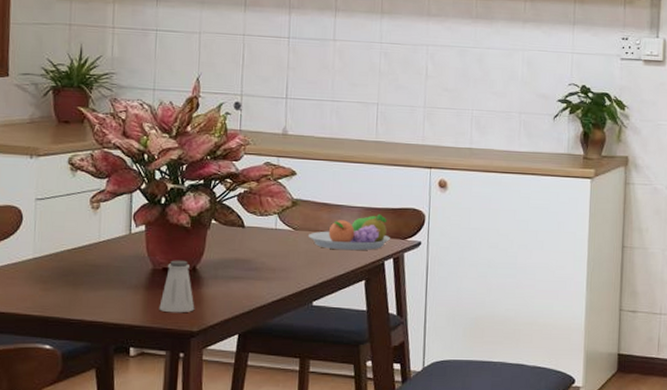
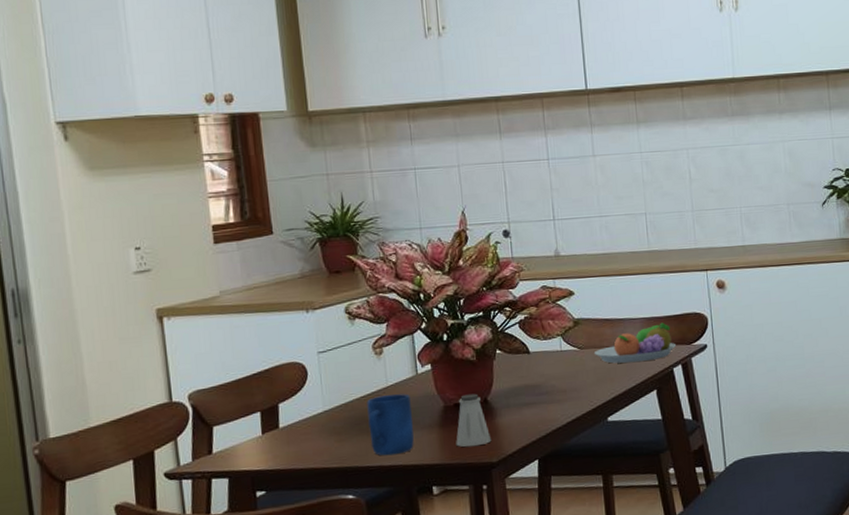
mug: none [75,250,121,311] -> present [367,393,414,456]

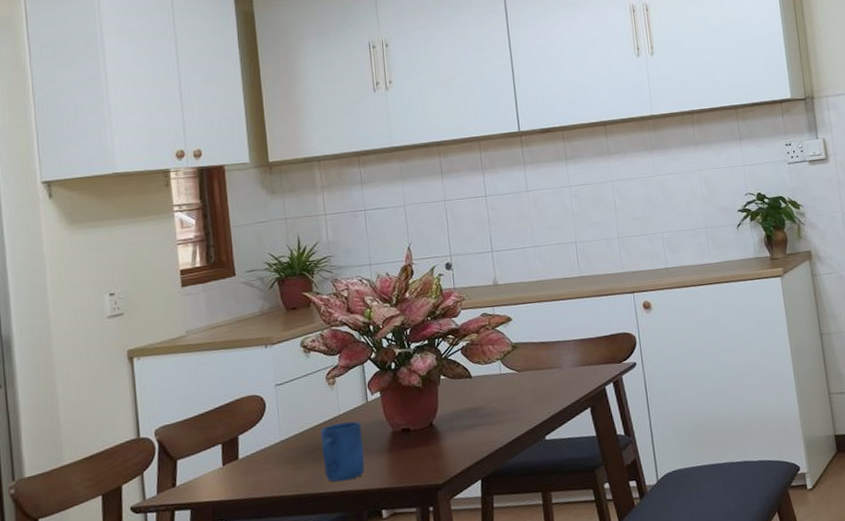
saltshaker: present [456,393,492,447] -> none [403,418,437,471]
fruit bowl: present [595,322,677,364] -> none [532,343,608,384]

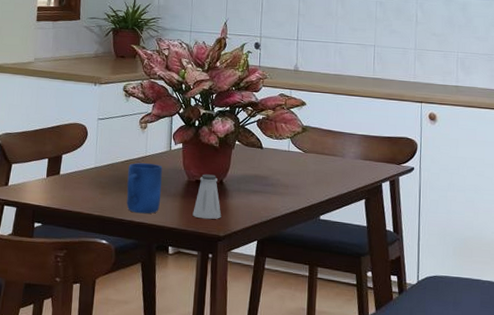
saltshaker: none [403,418,437,471] -> present [192,174,222,220]

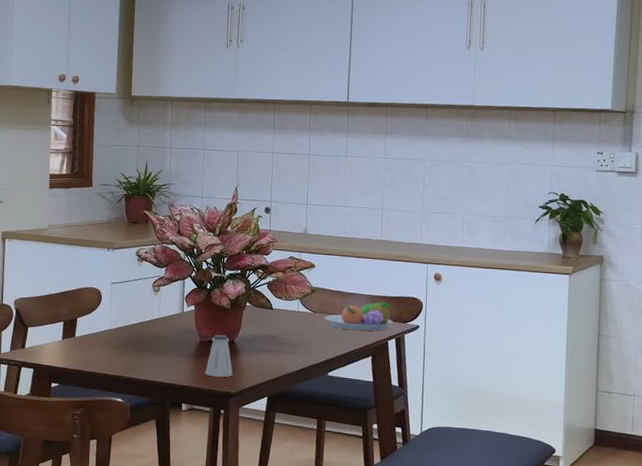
mug: present [126,162,162,214] -> none [141,324,175,373]
fruit bowl: none [316,141,388,173] -> present [325,301,394,332]

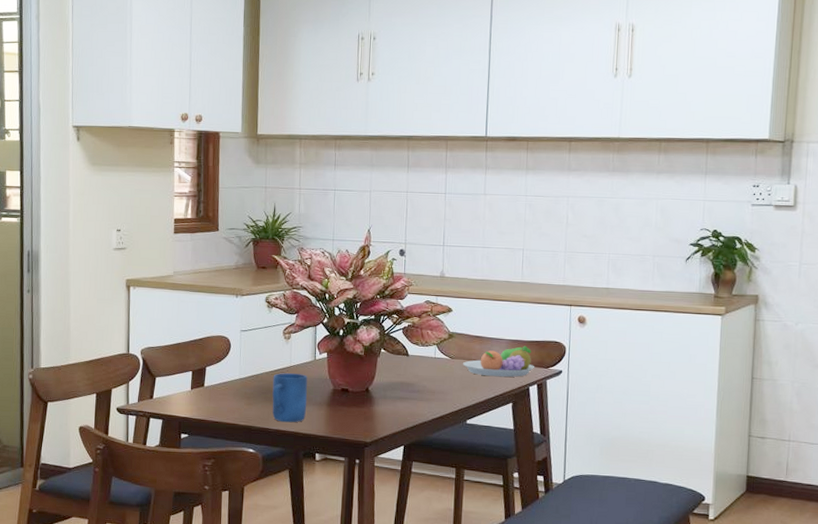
mug: none [141,324,175,373] -> present [272,373,307,423]
saltshaker: present [205,334,233,378] -> none [339,382,368,427]

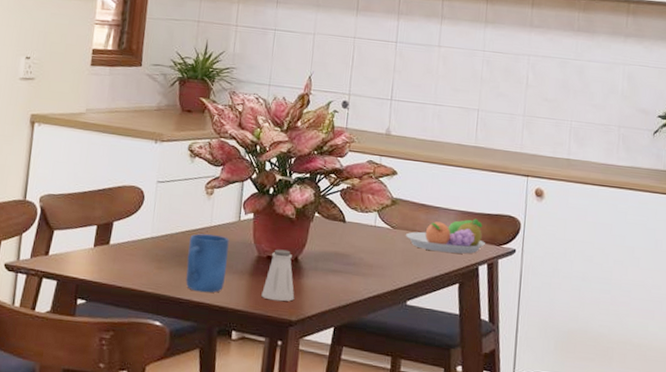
saltshaker: none [339,382,368,427] -> present [261,249,295,302]

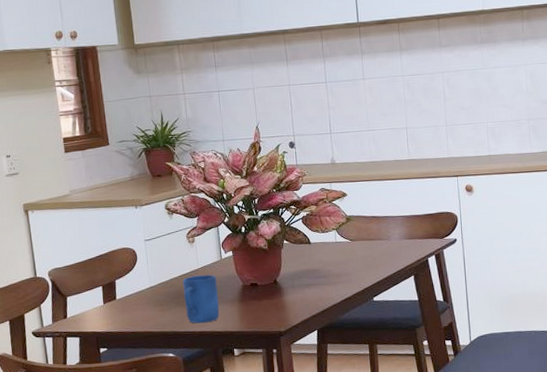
saltshaker: present [261,249,295,302] -> none [252,275,280,319]
fruit bowl: present [406,218,486,254] -> none [363,220,431,254]

